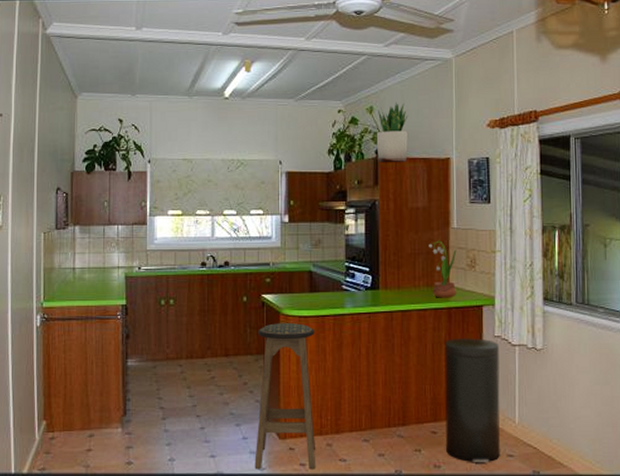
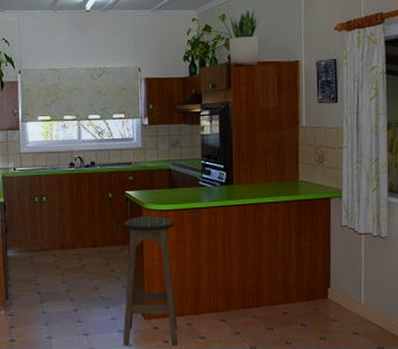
potted flower: present [428,239,457,298] -> none [279,137,306,192]
pedal bin: present [444,338,500,463] -> none [294,228,347,340]

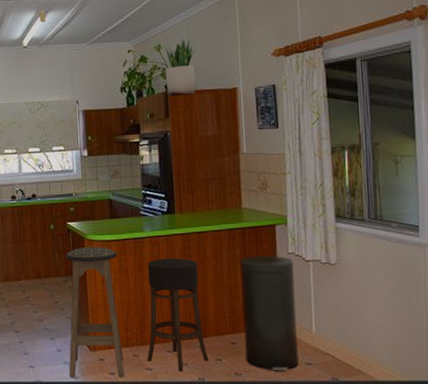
bar stool: none [200,229,261,340] -> present [147,258,209,372]
pedal bin: none [294,228,347,340] -> present [240,255,299,371]

